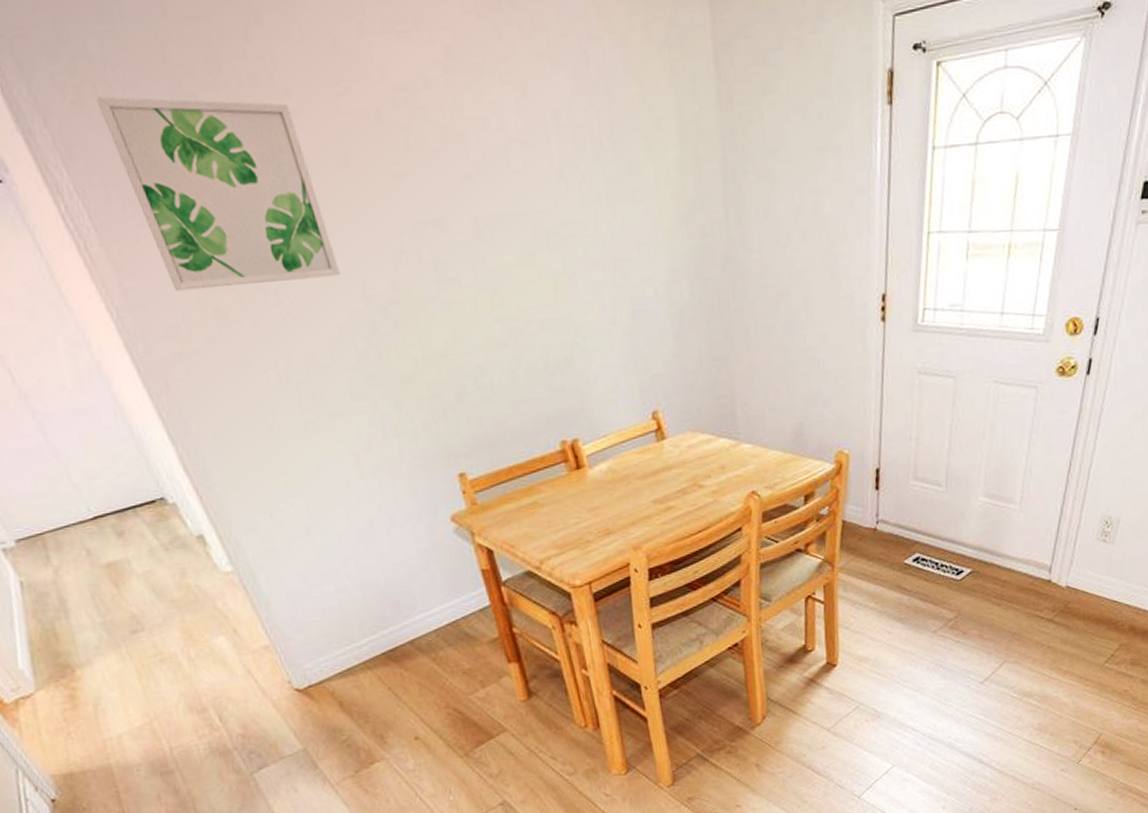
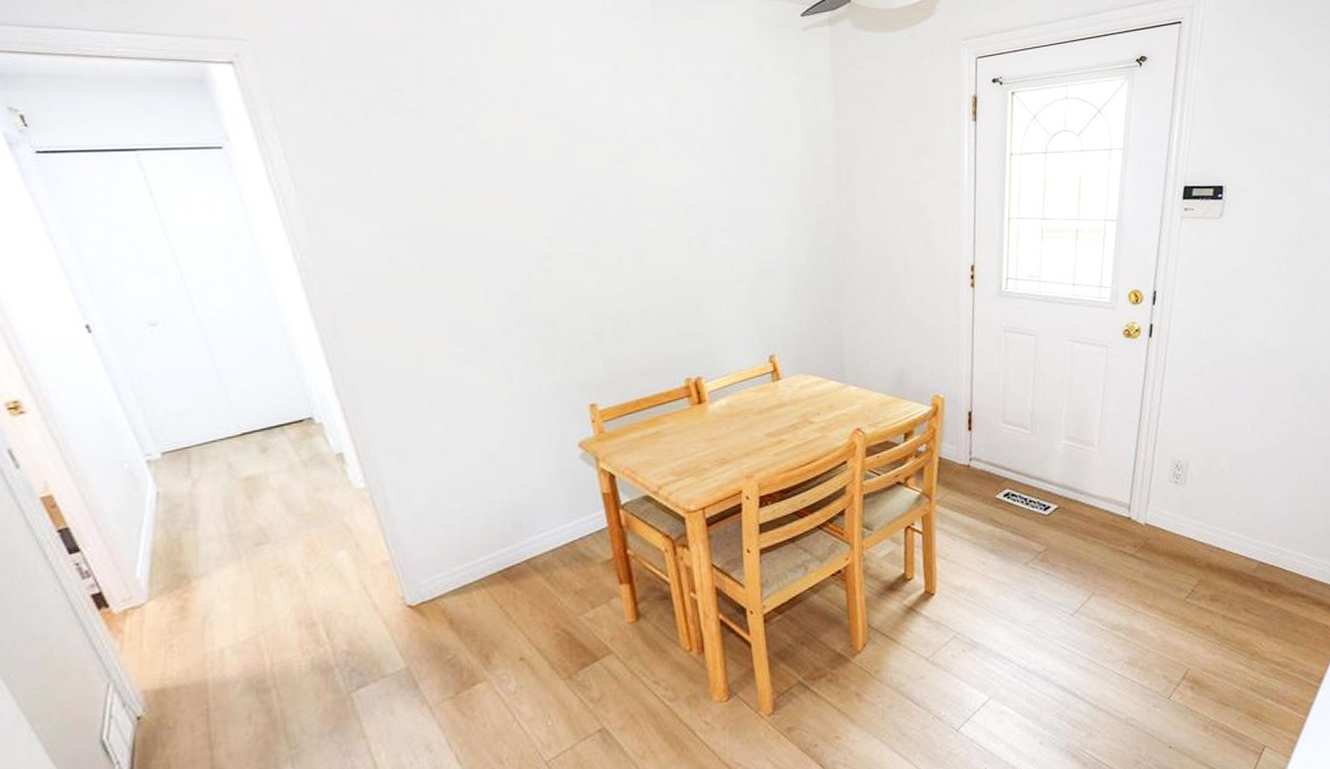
wall art: present [96,96,340,292] -> none [317,88,504,241]

